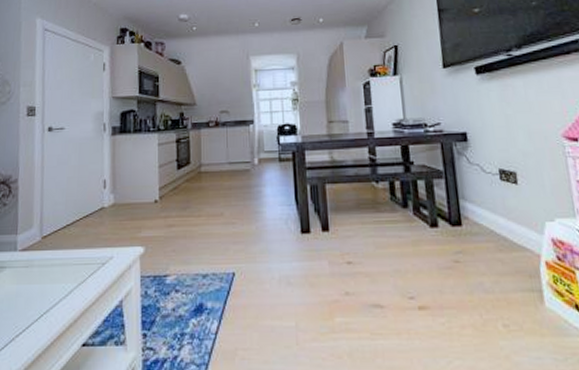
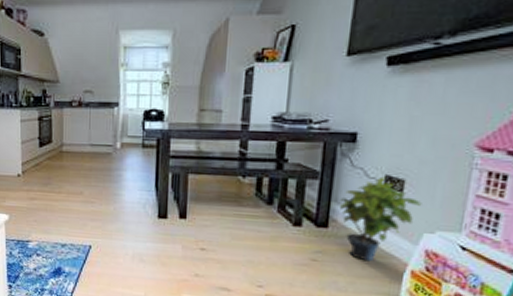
potted plant: none [466,170,536,257] -> present [339,176,422,262]

